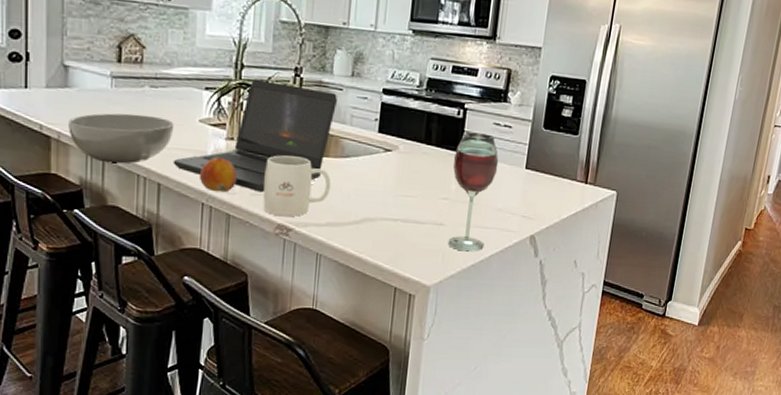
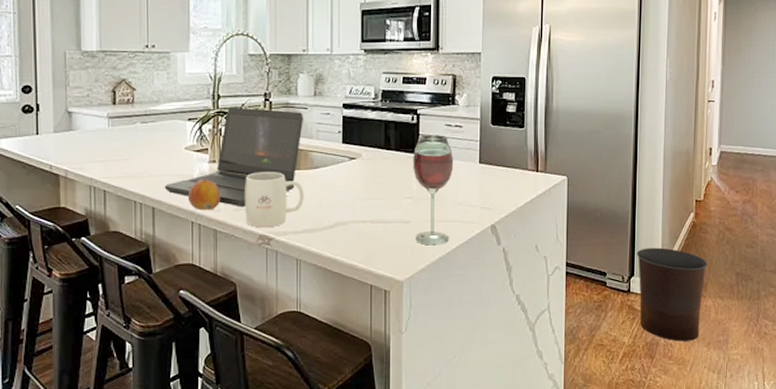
bowl: present [68,113,174,164] -> none [74,148,164,193]
waste bin: none [670,273,748,370] -> present [636,247,708,341]

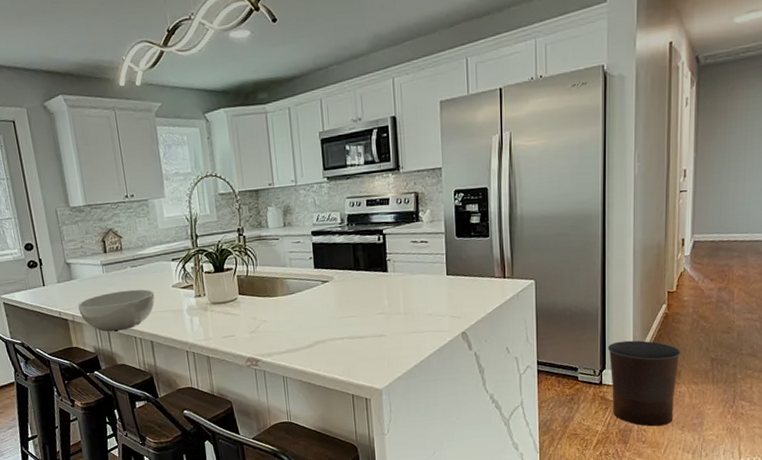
bowl: none [74,148,164,193] -> present [78,289,155,332]
laptop computer: present [164,106,303,207] -> none [158,243,276,335]
fruit: present [188,179,221,211] -> none [180,312,210,341]
mug: present [244,172,304,228] -> none [229,300,285,352]
wineglass: present [412,135,454,246] -> none [382,251,422,356]

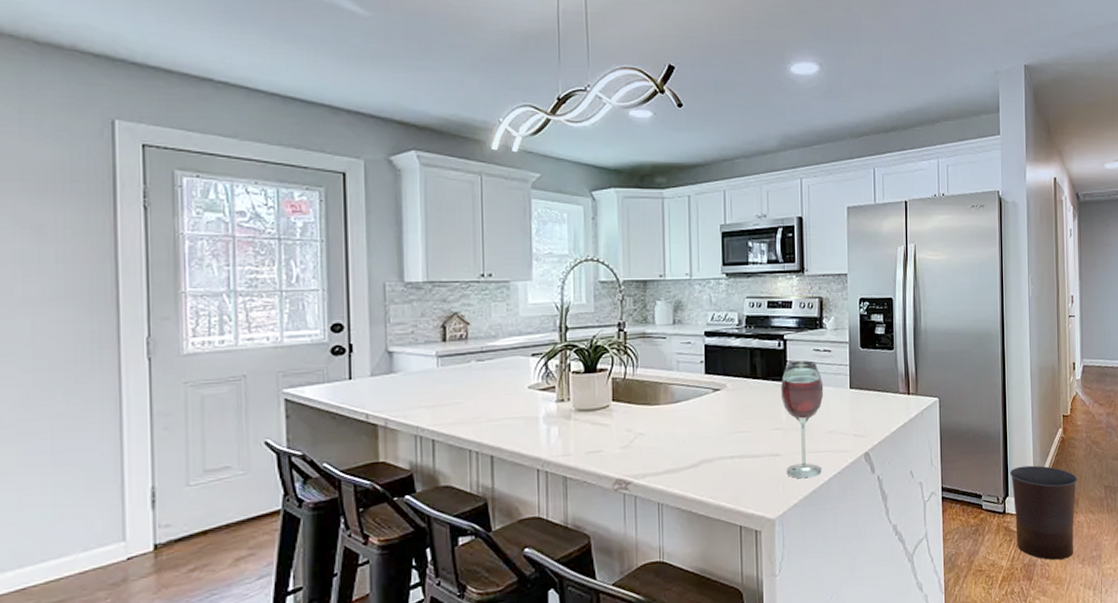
bowl: present [78,289,155,332] -> none [395,389,504,443]
wineglass: none [382,251,422,356] -> present [780,360,824,479]

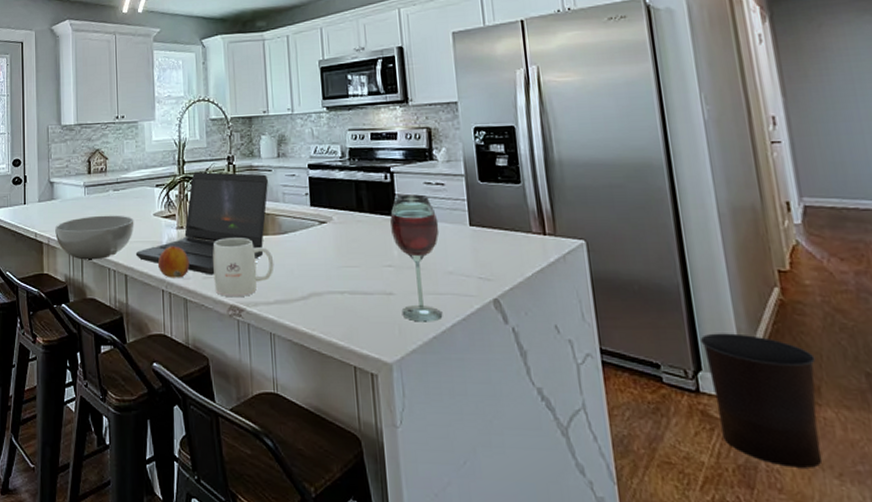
bowl: none [395,389,504,443] -> present [55,215,134,260]
laptop computer: none [504,339,662,450] -> present [135,171,268,275]
fruit: none [533,420,571,456] -> present [158,246,190,278]
mug: none [597,408,665,471] -> present [212,238,274,298]

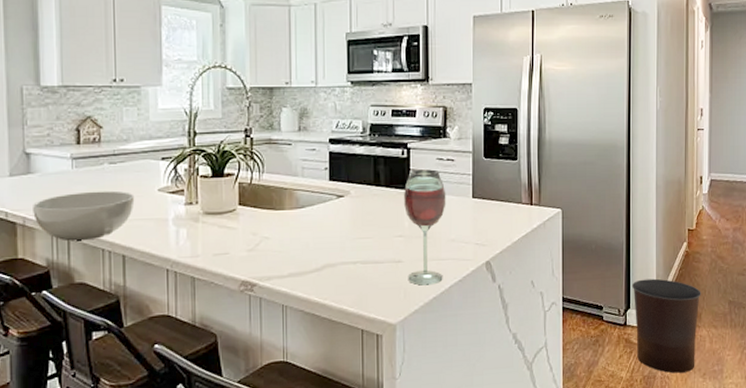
laptop computer: present [135,171,268,275] -> none [135,144,287,252]
fruit: present [158,246,190,278] -> none [163,223,199,257]
mug: present [212,238,274,298] -> none [224,213,290,273]

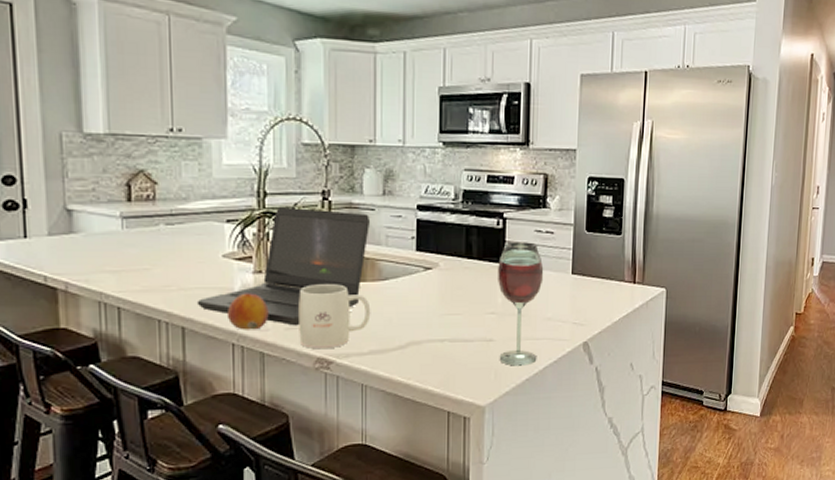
bowl: present [33,190,135,242] -> none [76,255,196,311]
laptop computer: none [135,144,287,252] -> present [196,206,369,326]
fruit: none [163,223,199,257] -> present [228,293,269,330]
mug: none [224,213,290,273] -> present [297,284,371,350]
waste bin: present [631,278,701,373] -> none [734,363,805,460]

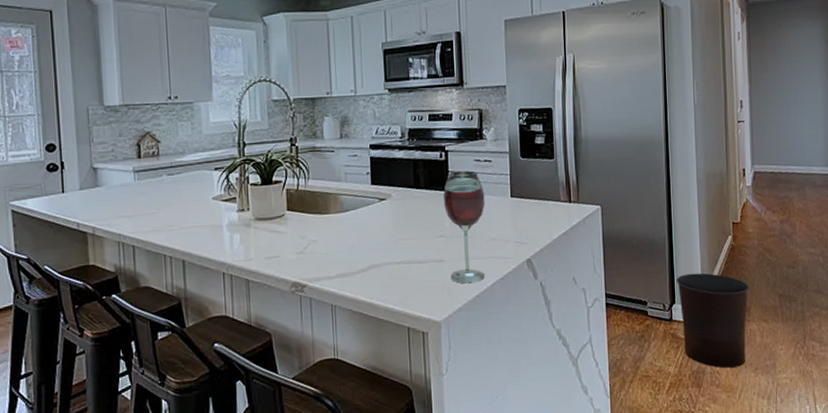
laptop computer: present [196,206,369,326] -> none [193,153,331,255]
fruit: present [228,293,269,330] -> none [218,228,252,261]
mug: present [297,284,371,350] -> none [274,217,336,275]
waste bin: none [734,363,805,460] -> present [676,273,749,368]

